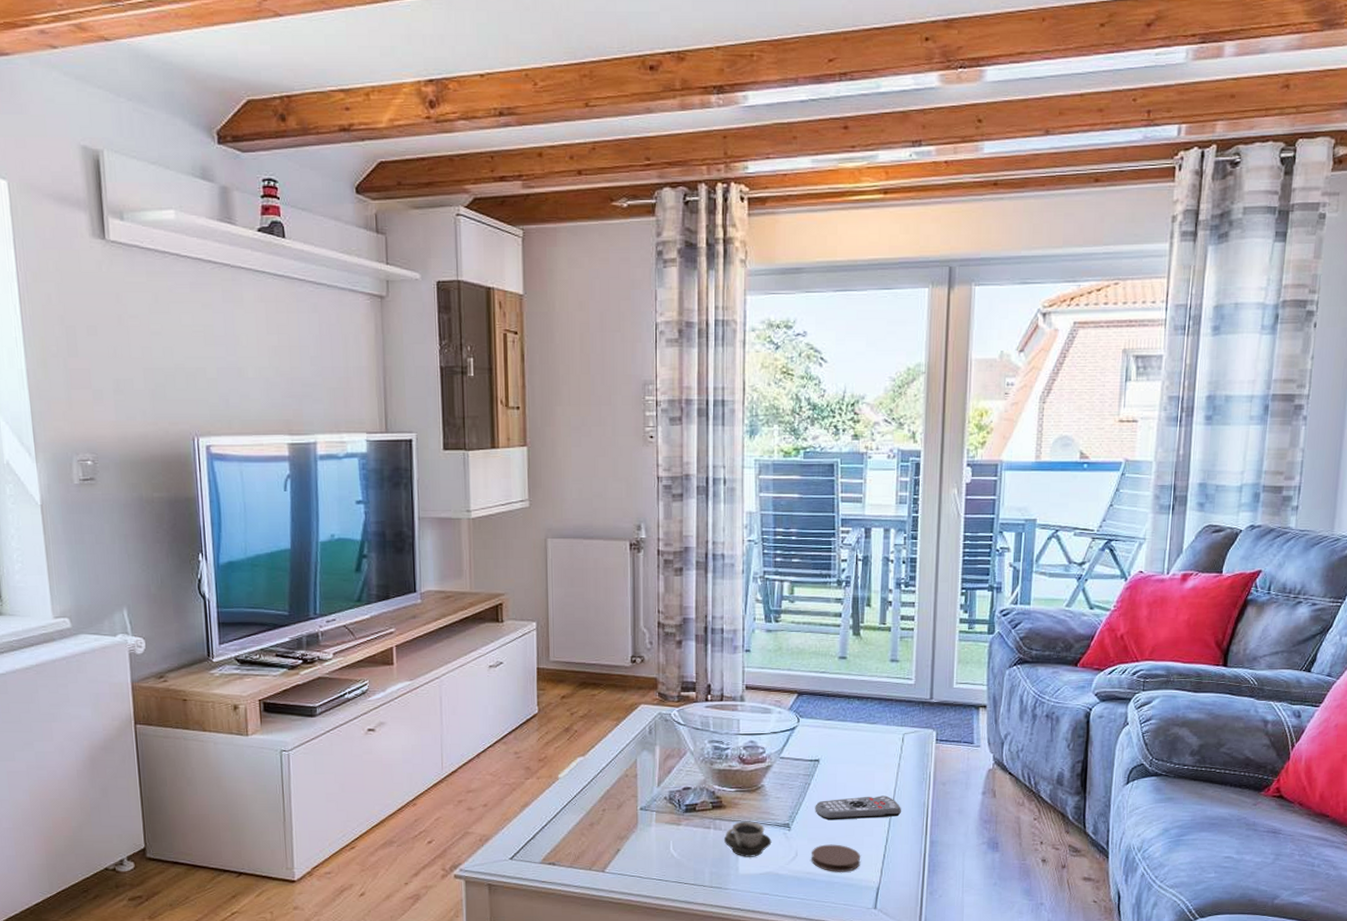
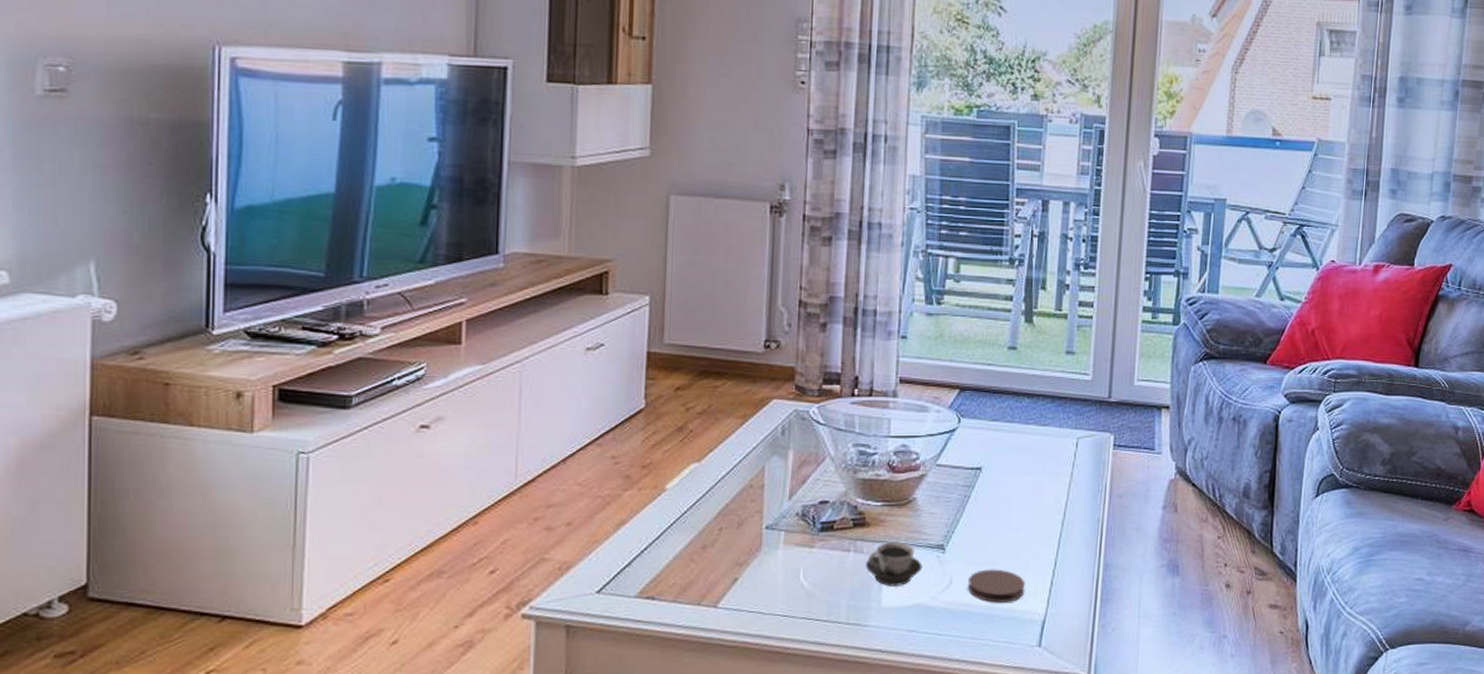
remote control: present [815,795,901,820] -> none [974,510,1073,541]

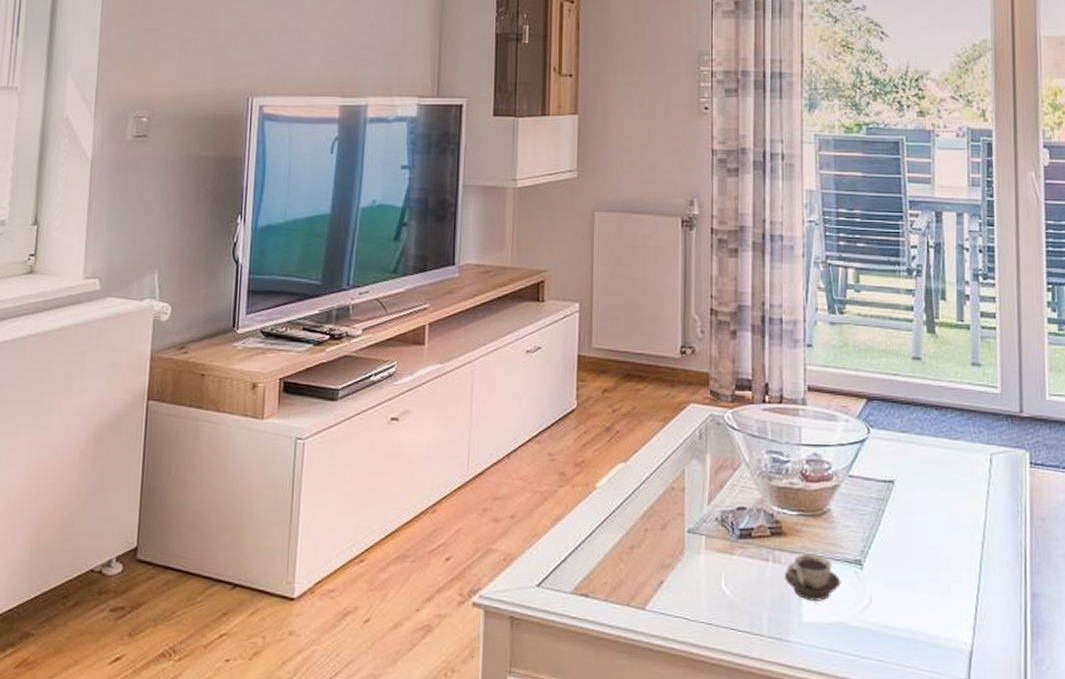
coaster: present [968,569,1025,603] -> none [889,589,948,628]

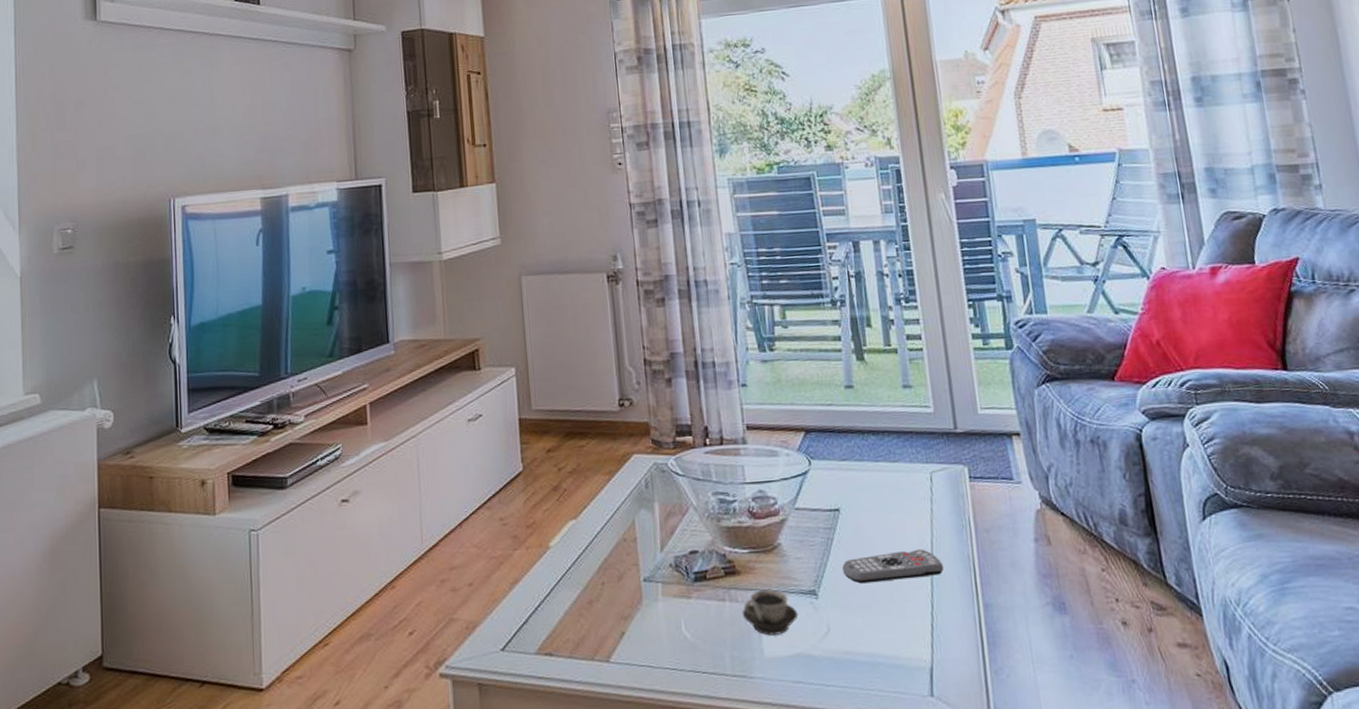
remote control: none [891,530,994,559] -> present [842,549,944,584]

